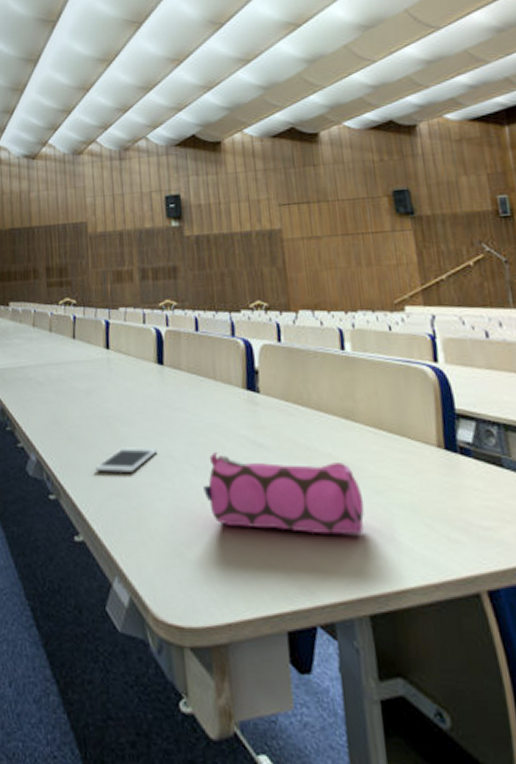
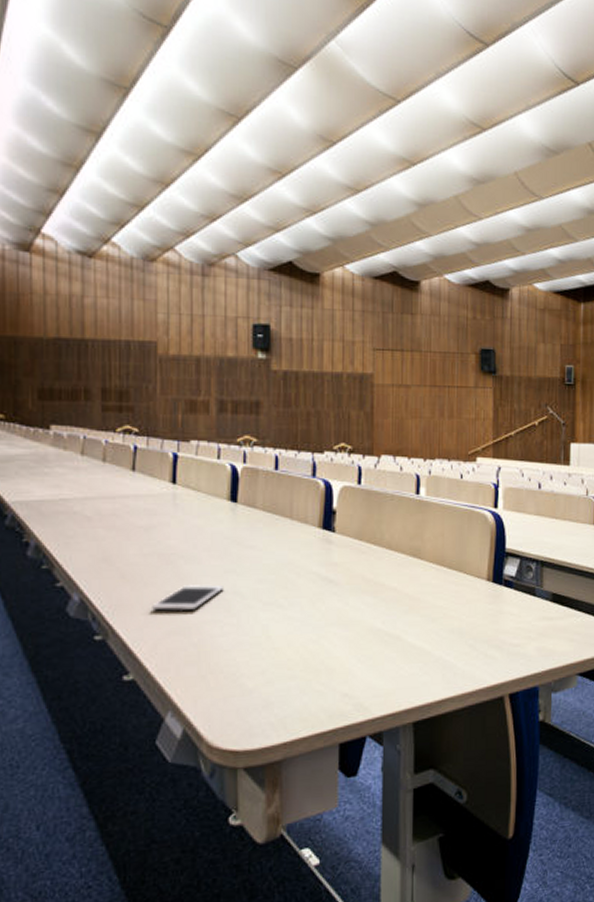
pencil case: present [203,452,365,535] -> none [270,588,420,658]

